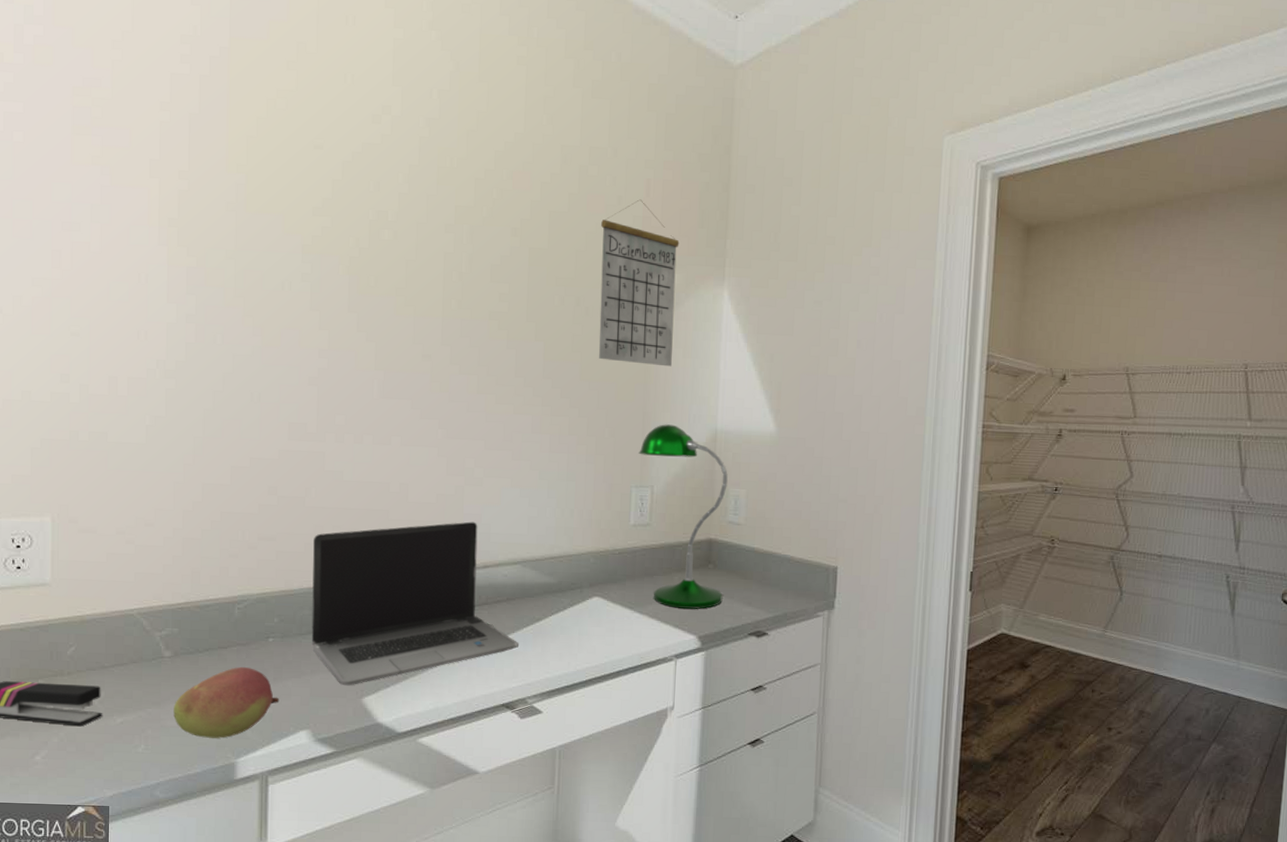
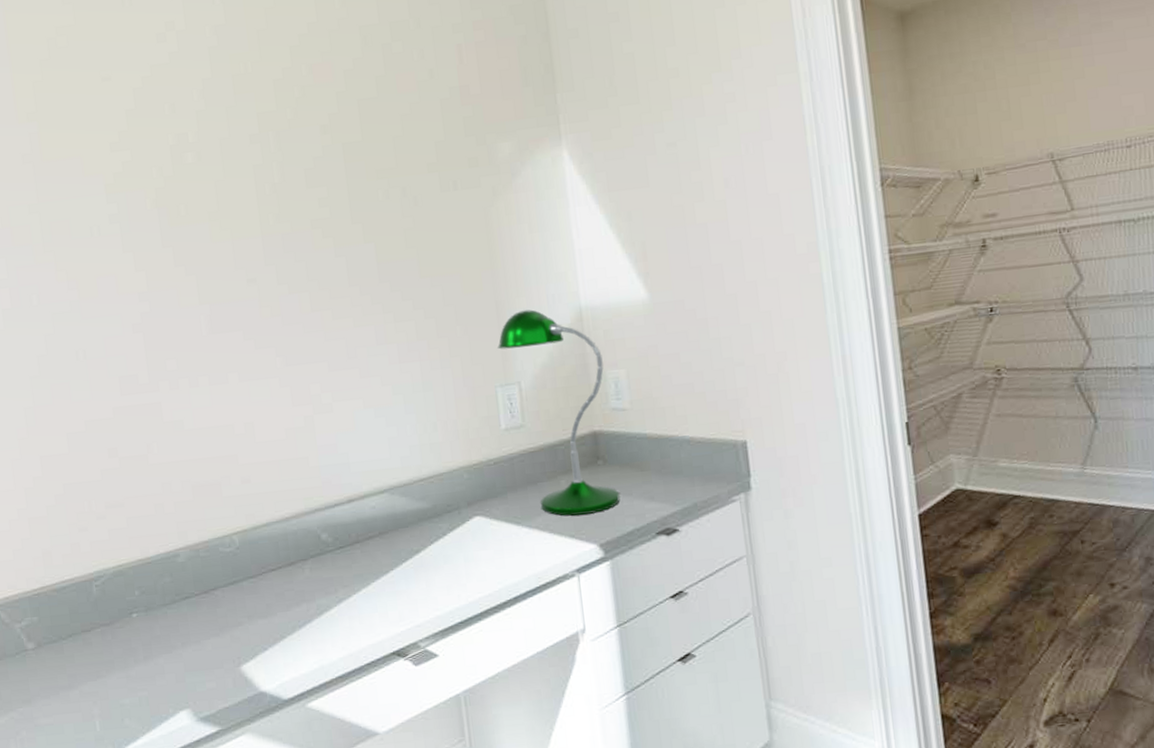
fruit: present [173,666,280,738] -> none [45,648,154,733]
laptop computer: present [311,521,519,686] -> none [163,453,400,655]
calendar: present [598,199,680,367] -> none [415,68,518,251]

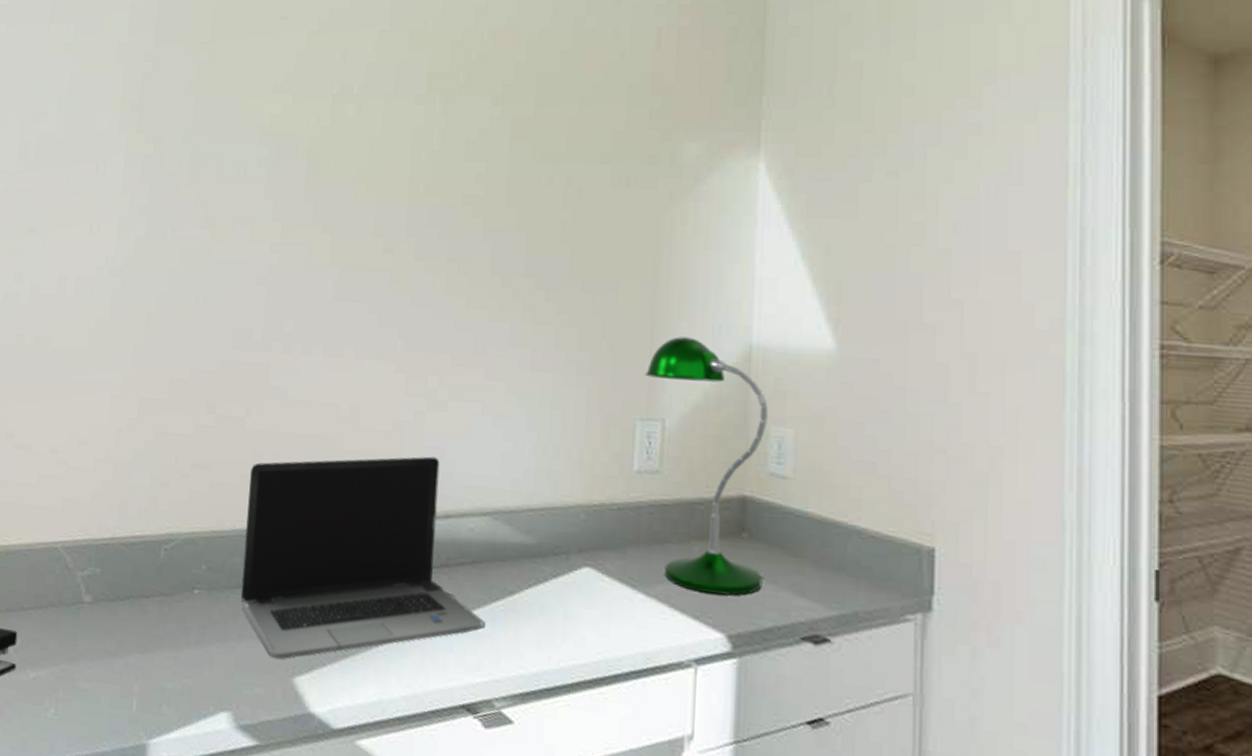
laptop computer: none [163,453,400,655] -> present [240,456,485,660]

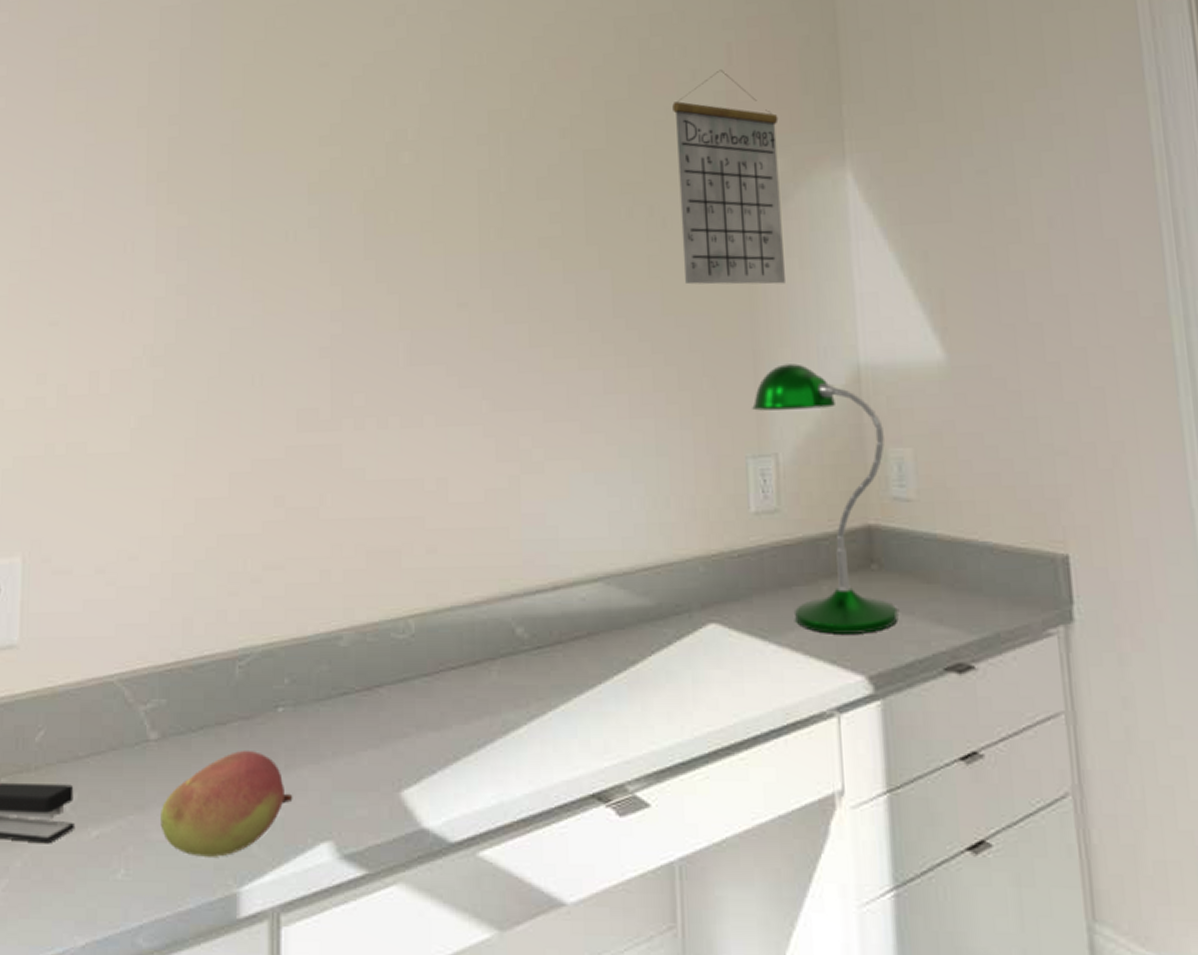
fruit: none [87,622,201,711] -> present [160,750,293,857]
laptop computer: present [240,456,485,660] -> none [331,524,609,774]
calendar: none [594,53,700,262] -> present [672,69,785,285]

